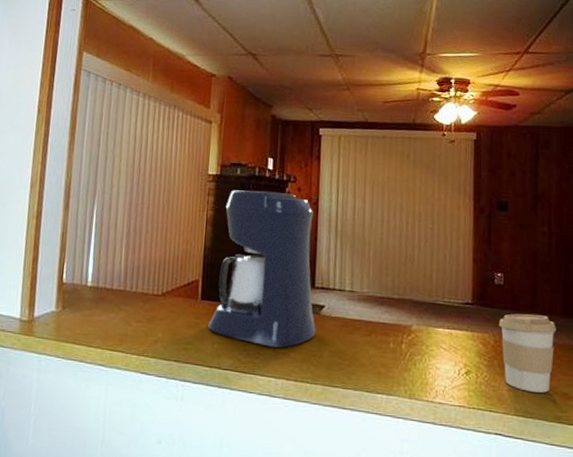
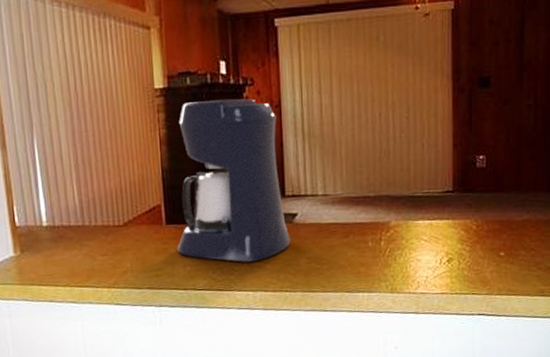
coffee cup: present [499,313,556,393] -> none [481,193,541,271]

